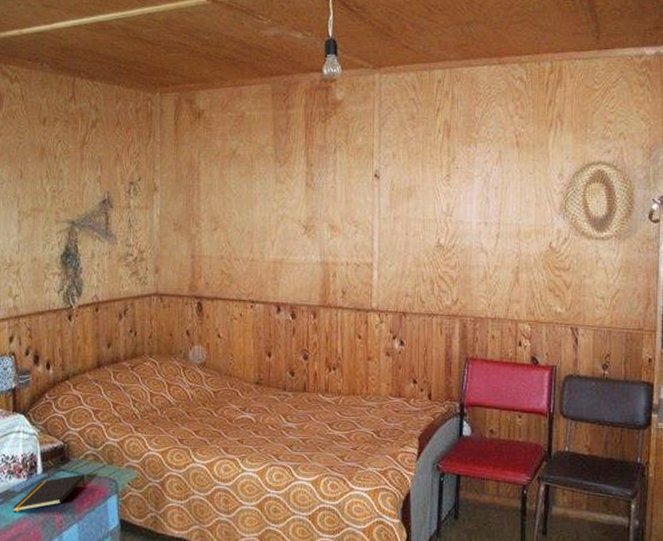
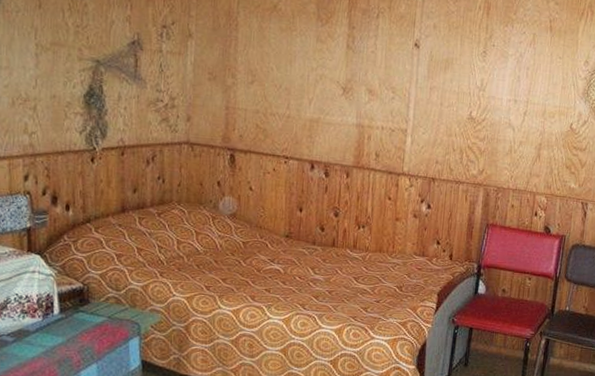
notepad: present [12,474,85,512] -> none [25,316,106,351]

